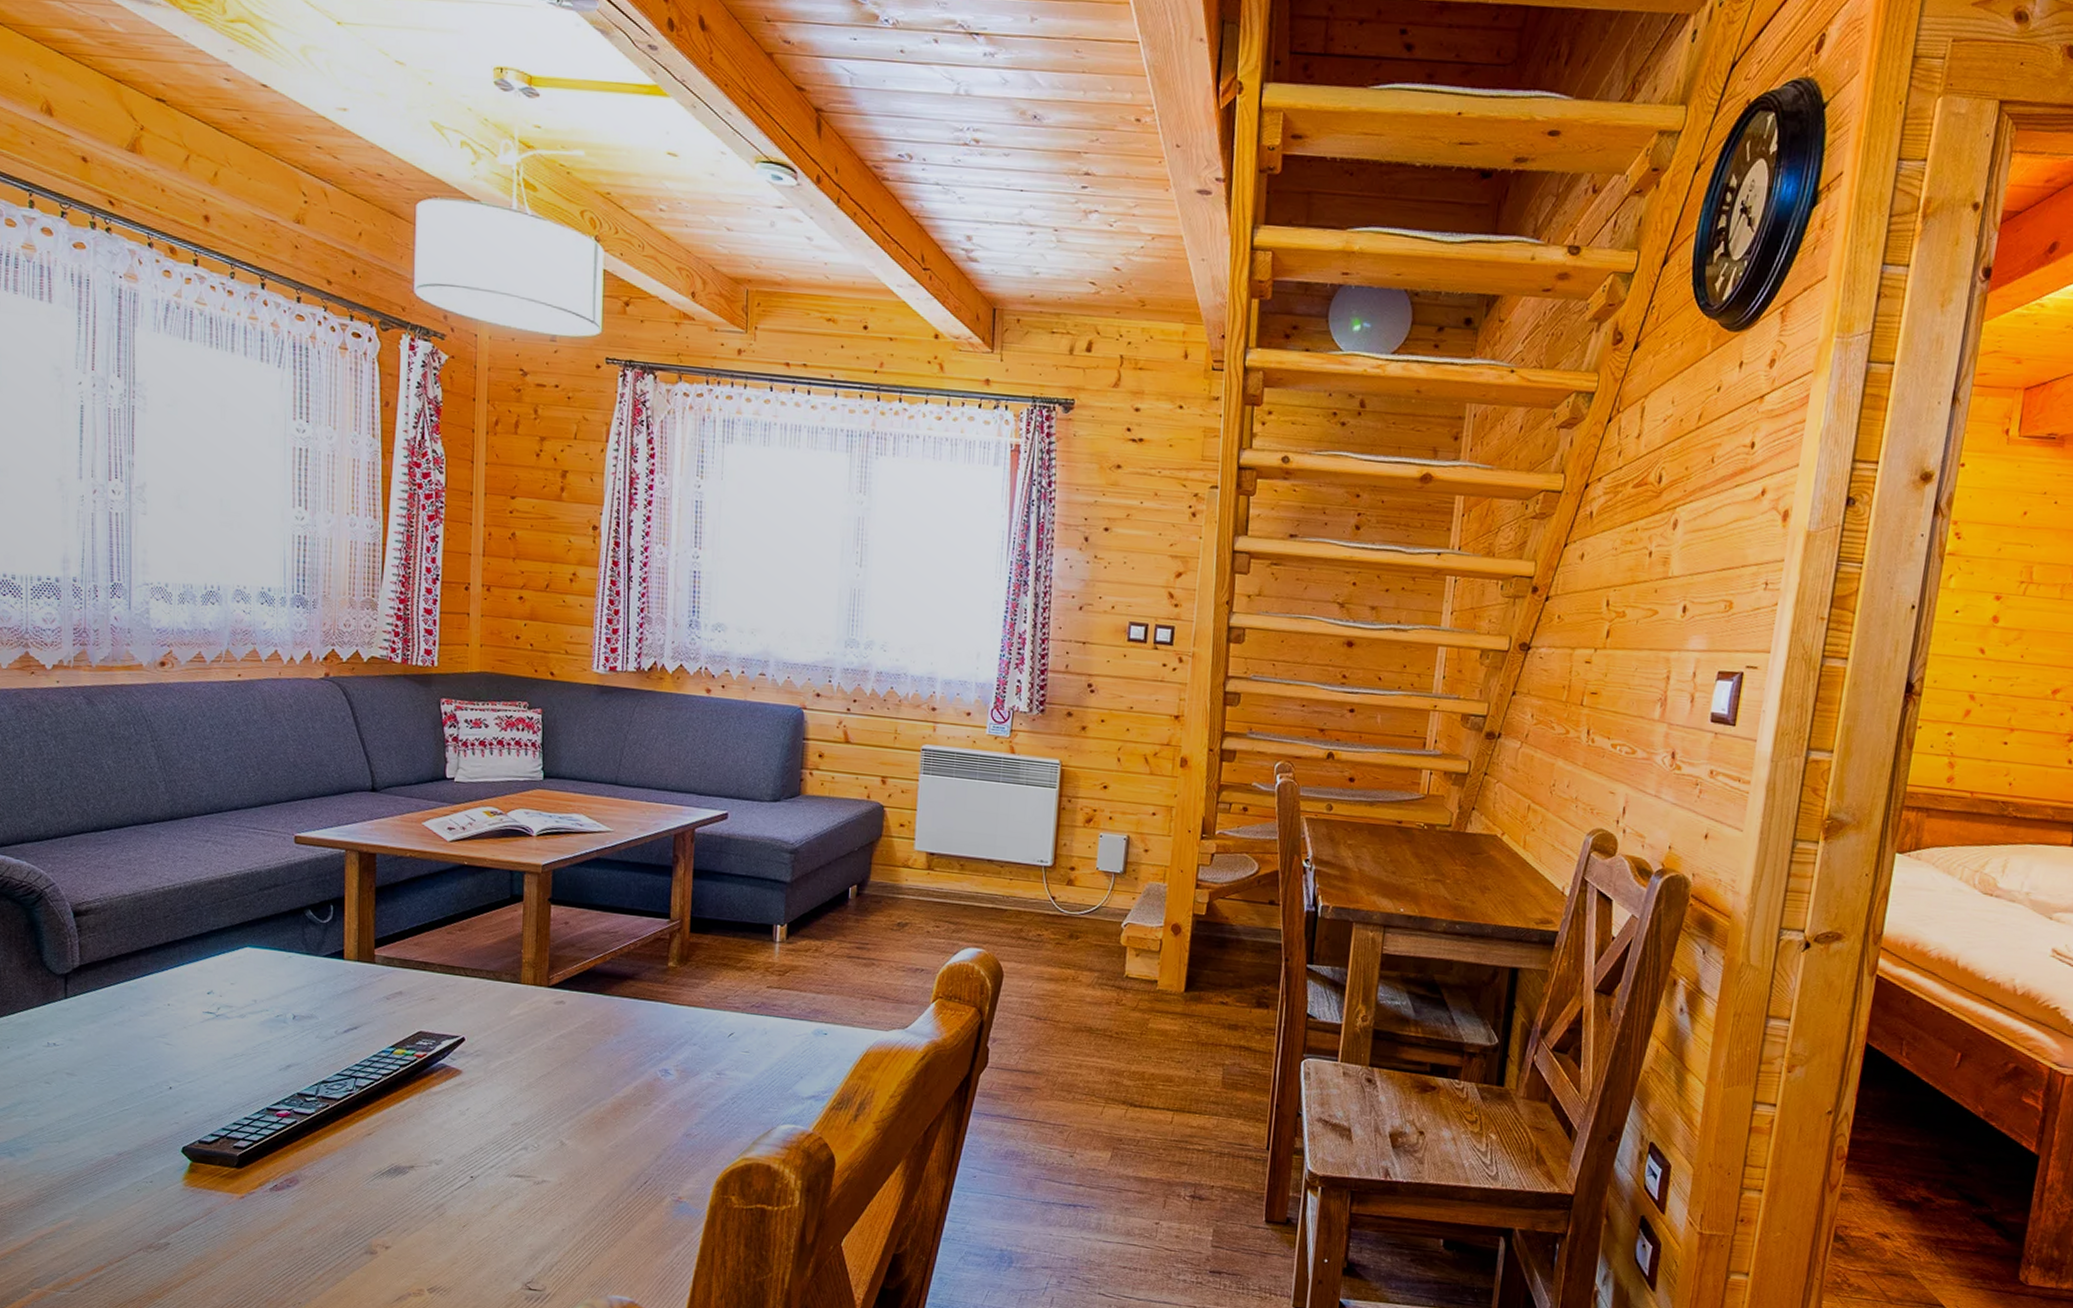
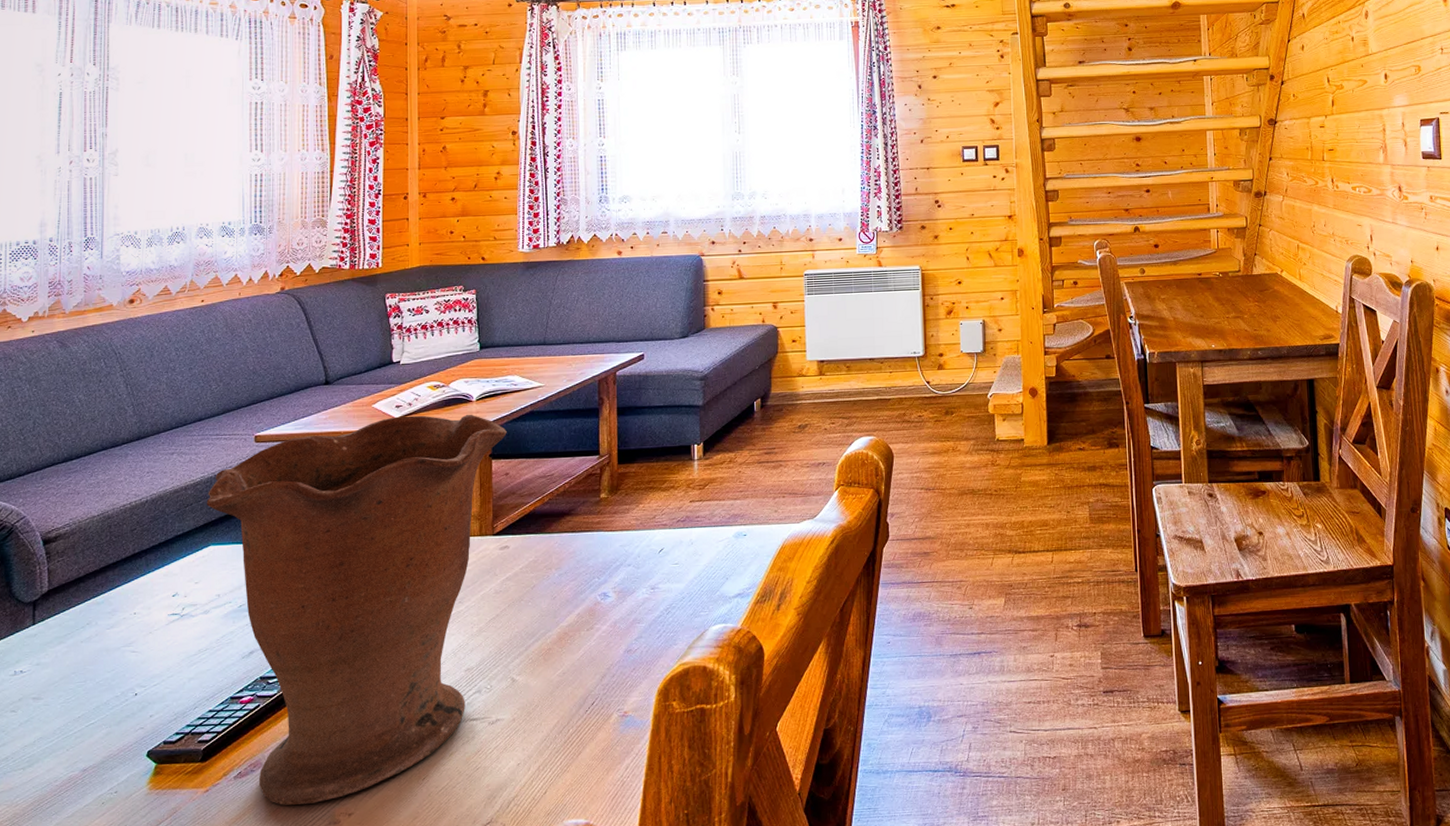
vase: none [243,839,569,1230] -> present [206,414,507,805]

